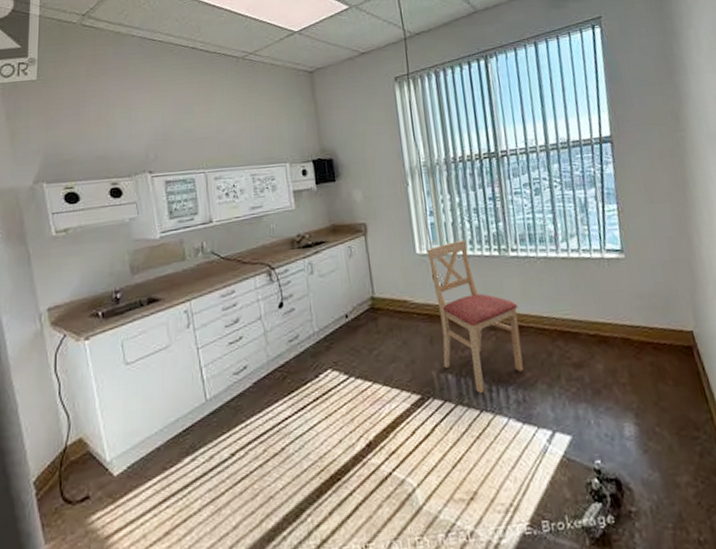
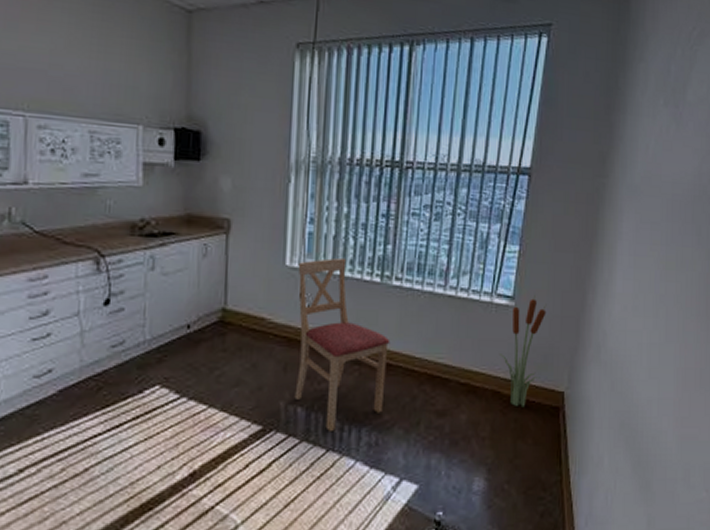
decorative plant: none [621,244,666,351] -> present [500,294,547,408]

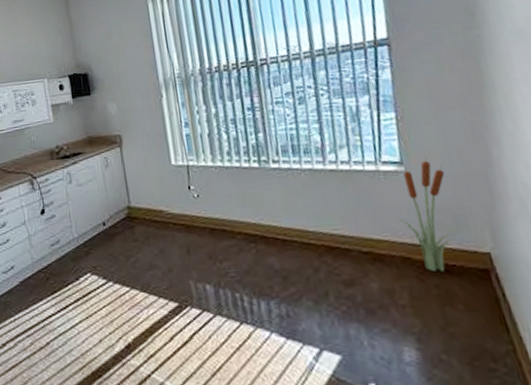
chair: present [294,257,390,431] -> none [182,150,287,305]

